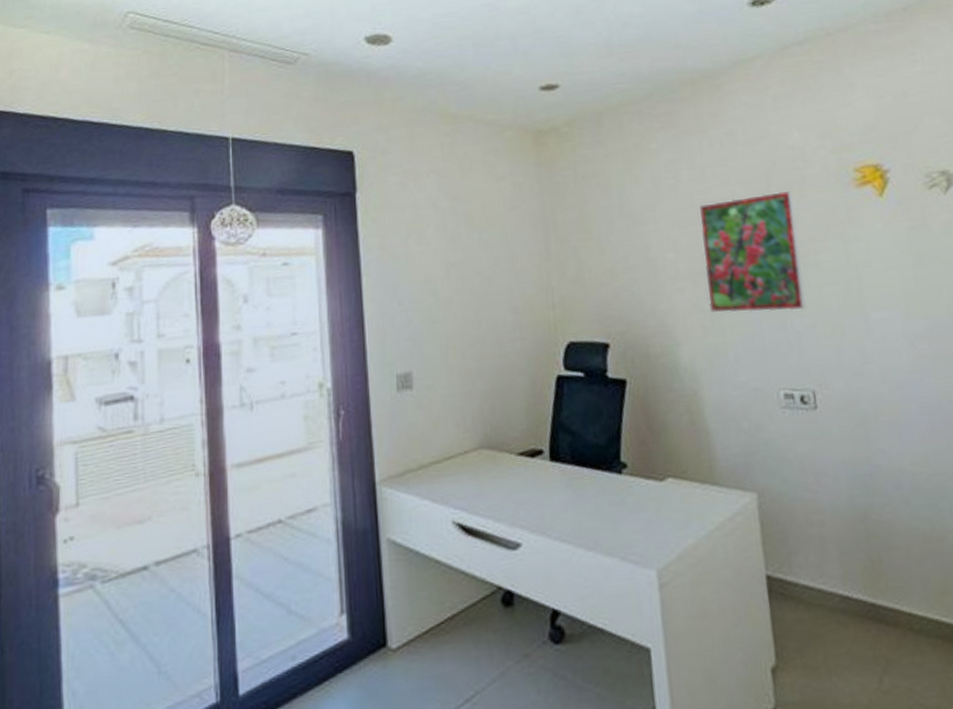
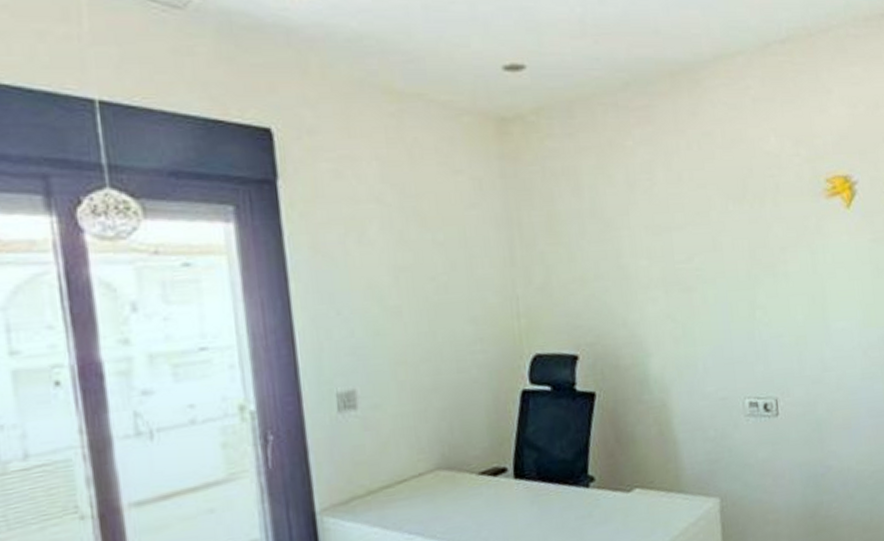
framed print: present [699,190,806,313] -> none [674,198,774,323]

